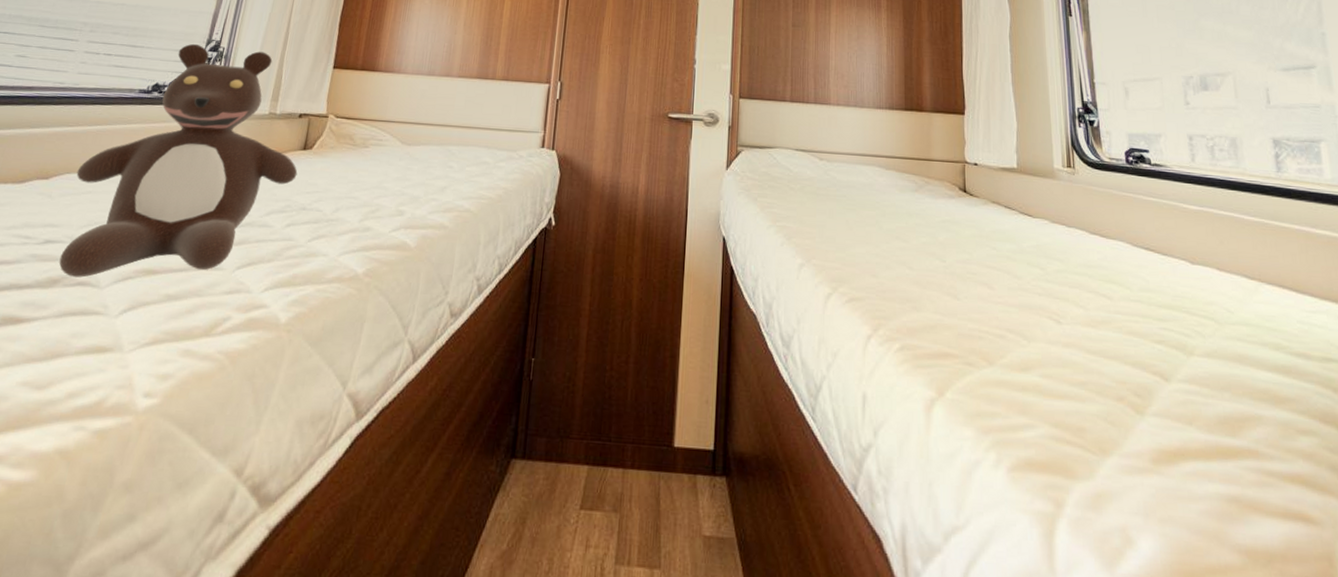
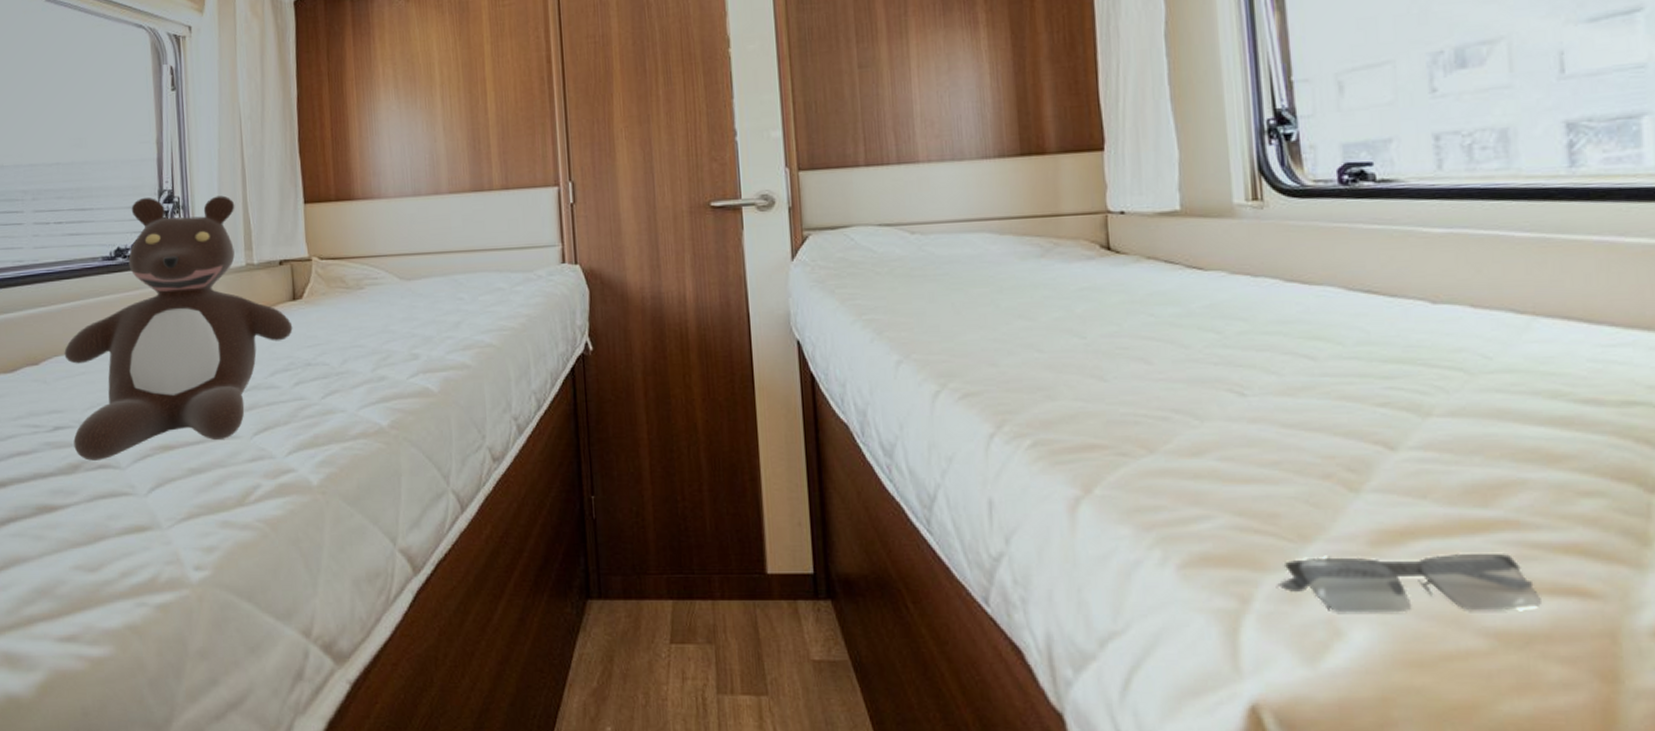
glasses: none [1085,470,1278,531] -> present [1279,553,1541,613]

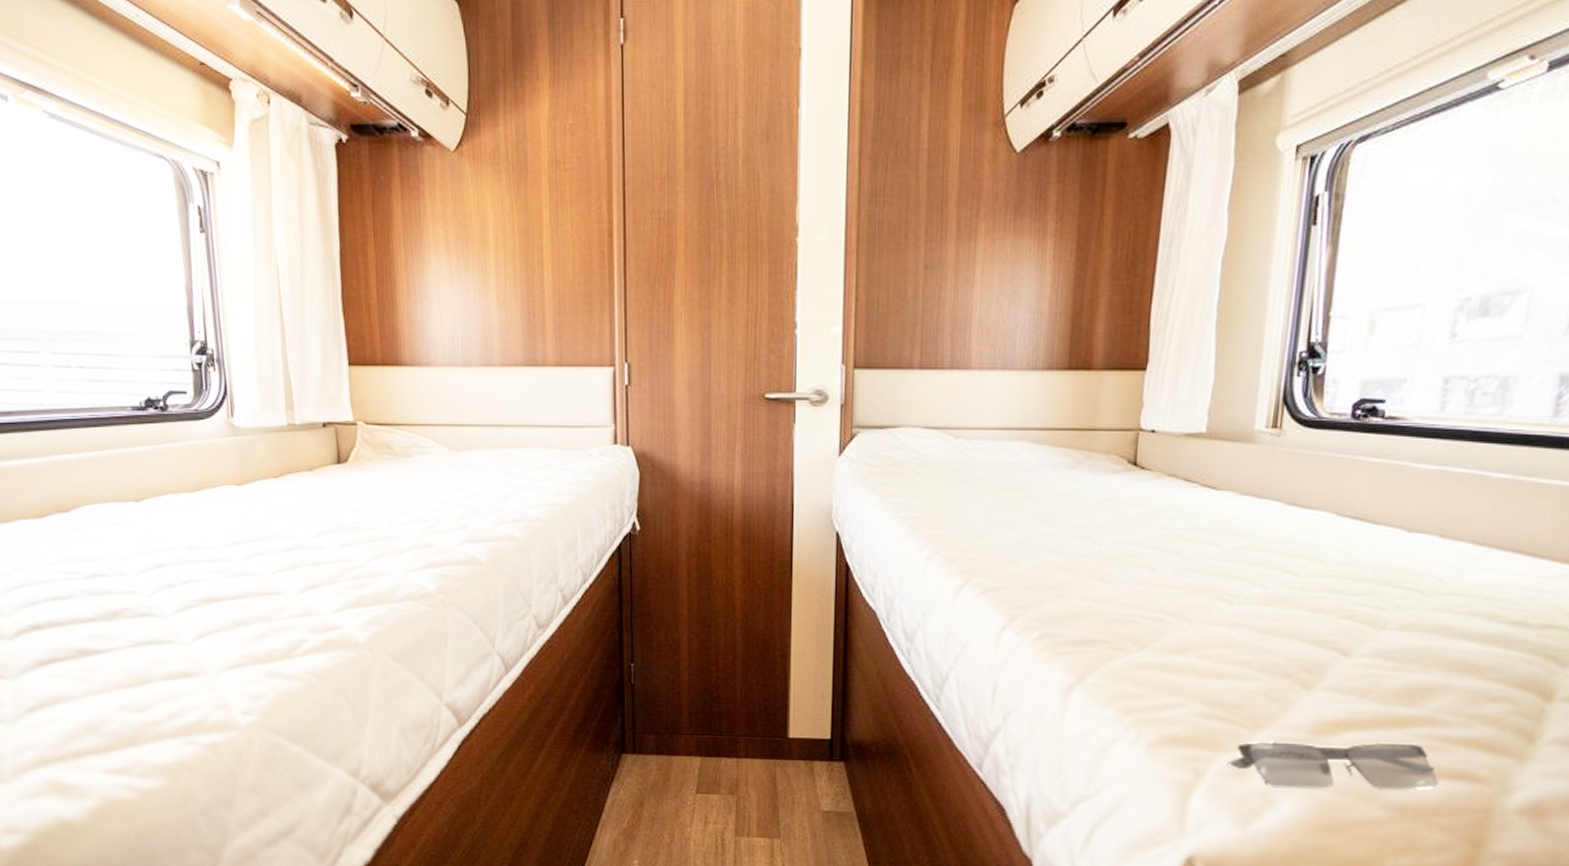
stuffed animal: present [64,195,293,461] -> none [96,346,338,609]

